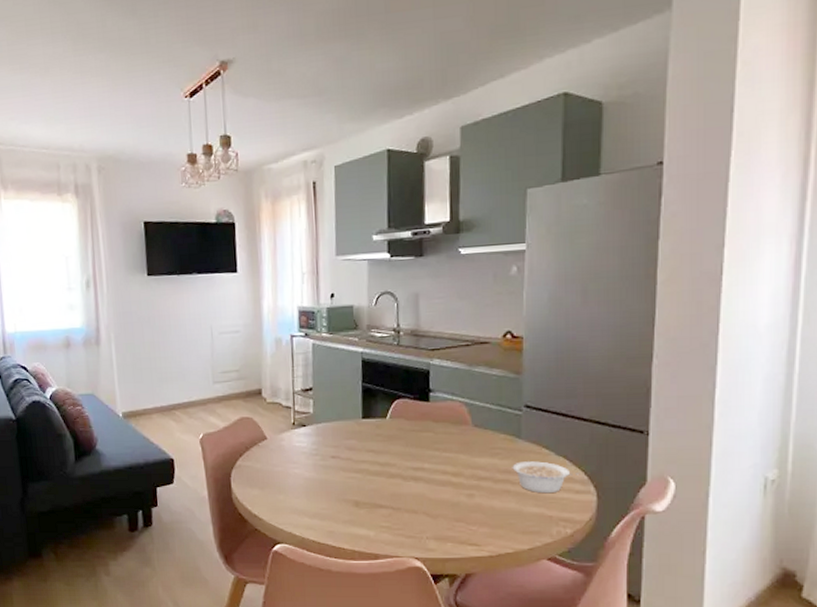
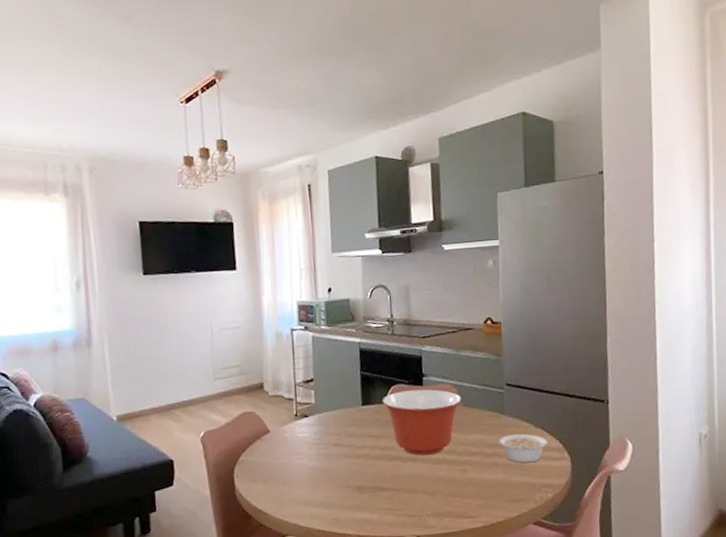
mixing bowl: none [383,405,473,475] -> present [382,389,462,456]

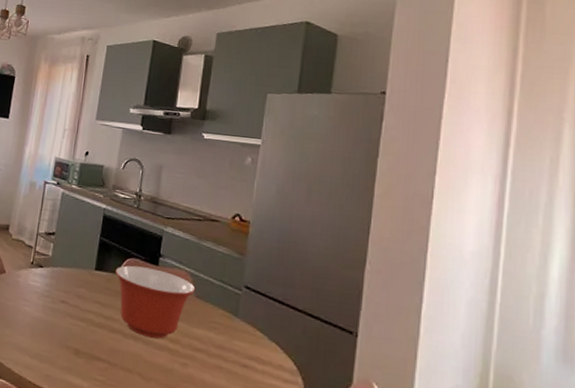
legume: present [498,434,555,463] -> none [226,340,289,378]

